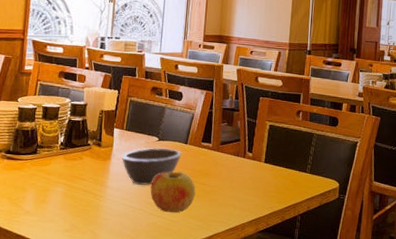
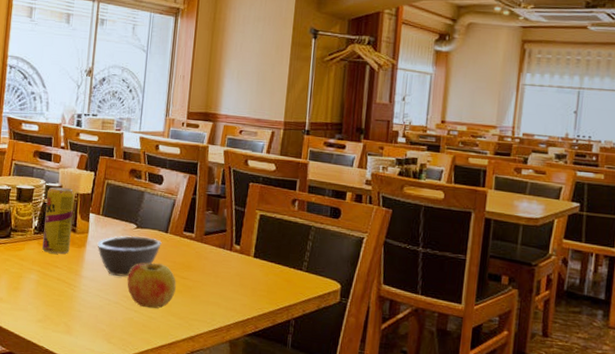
beverage can: none [68,105,100,167] -> present [42,187,75,254]

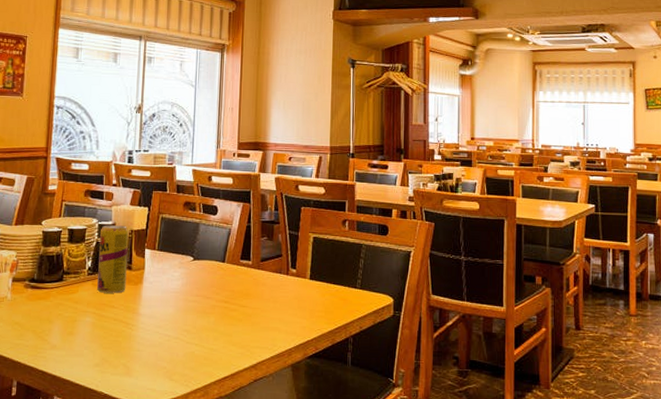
bowl: present [97,235,162,277] -> none [154,268,219,310]
apple: present [127,263,176,309] -> none [186,294,236,341]

